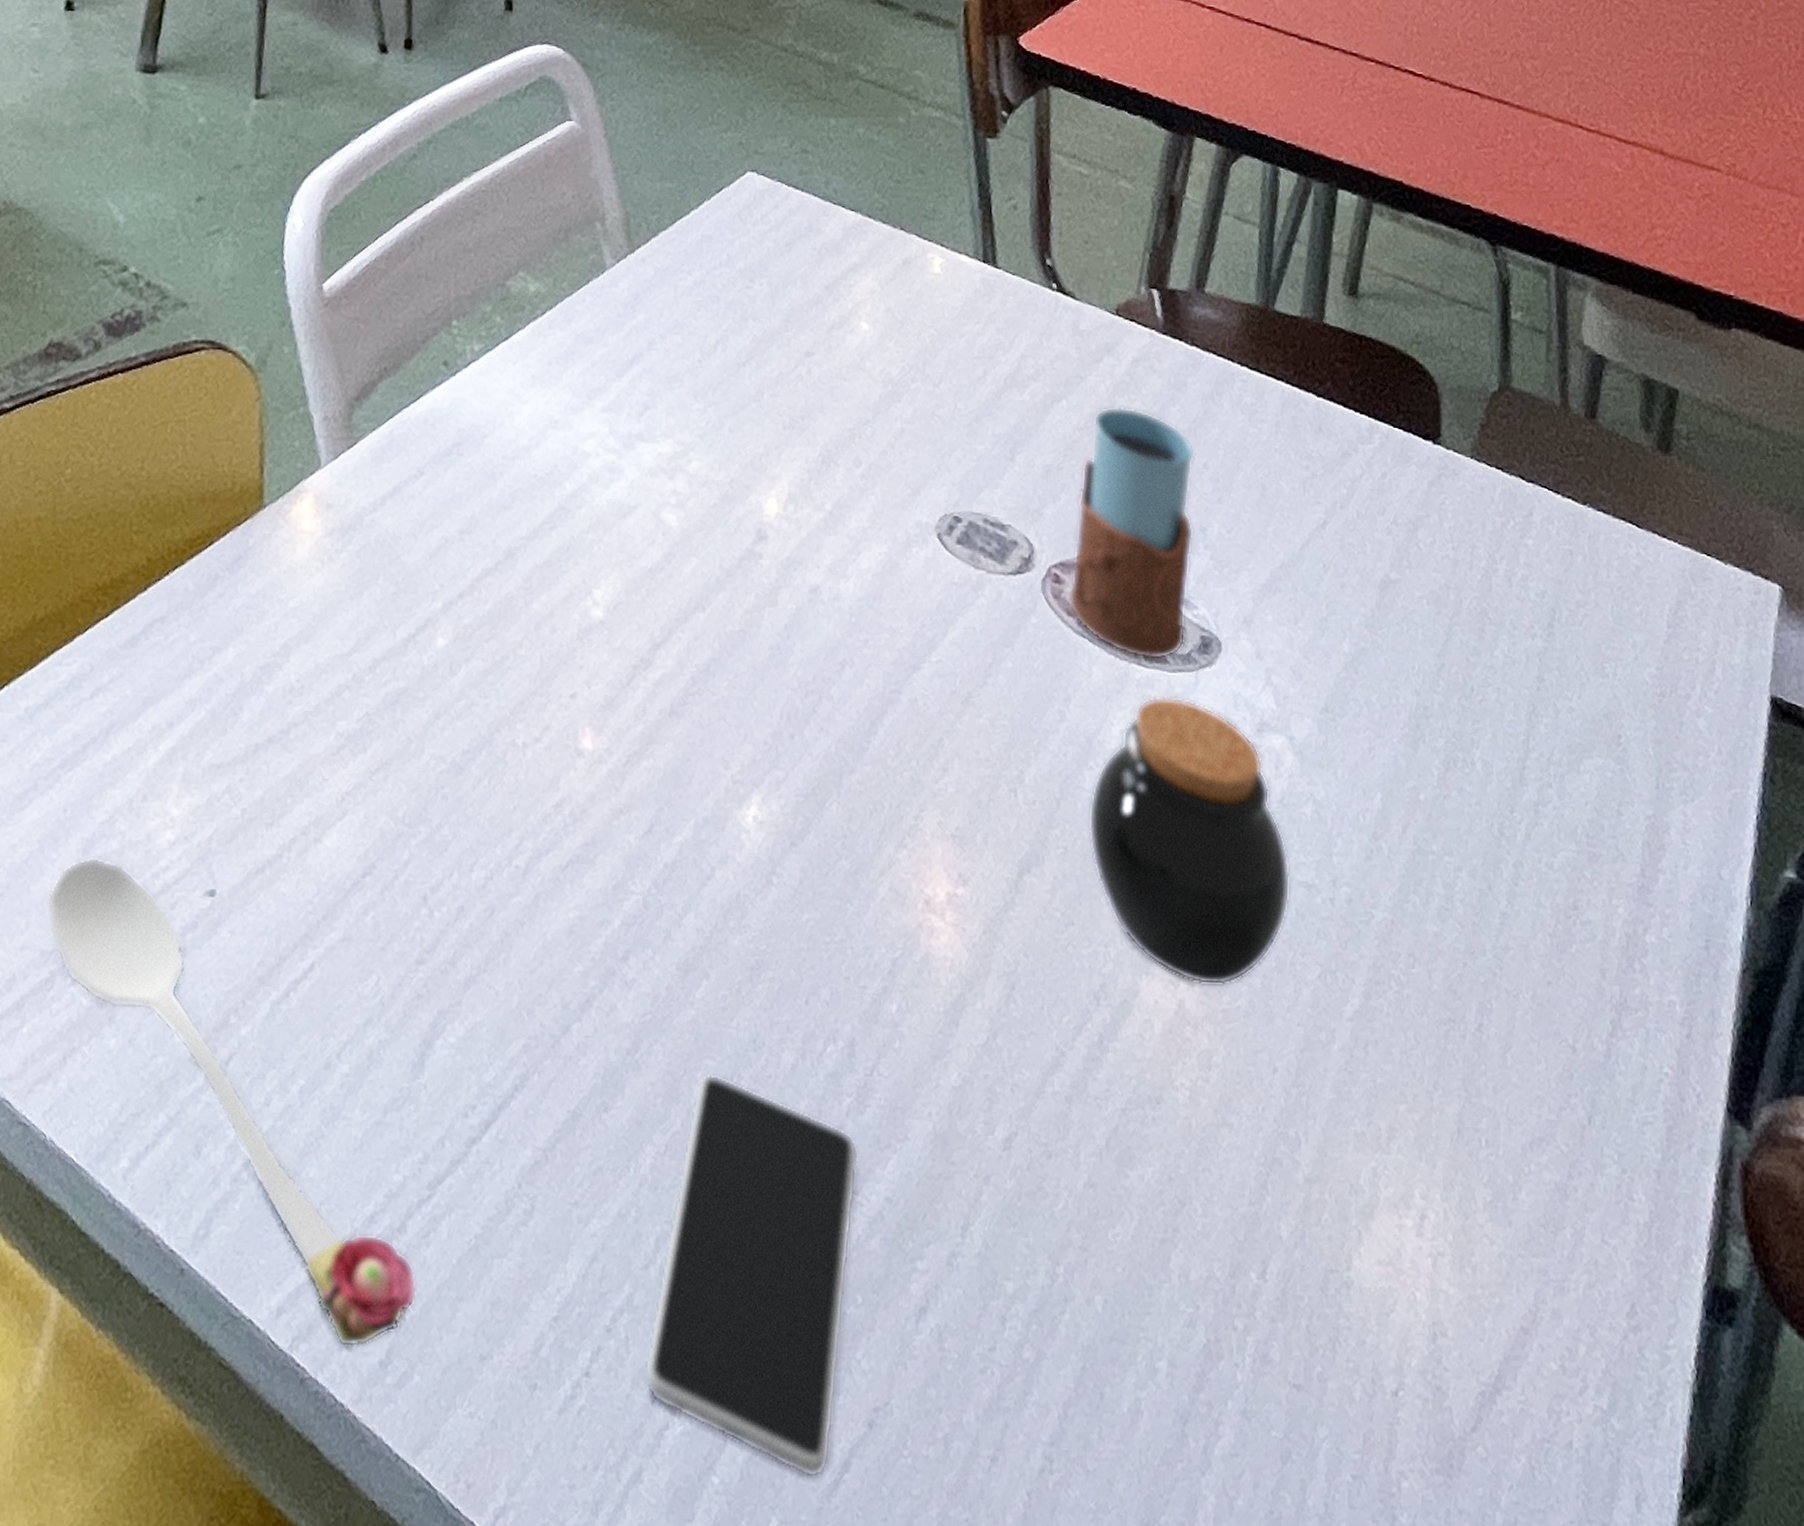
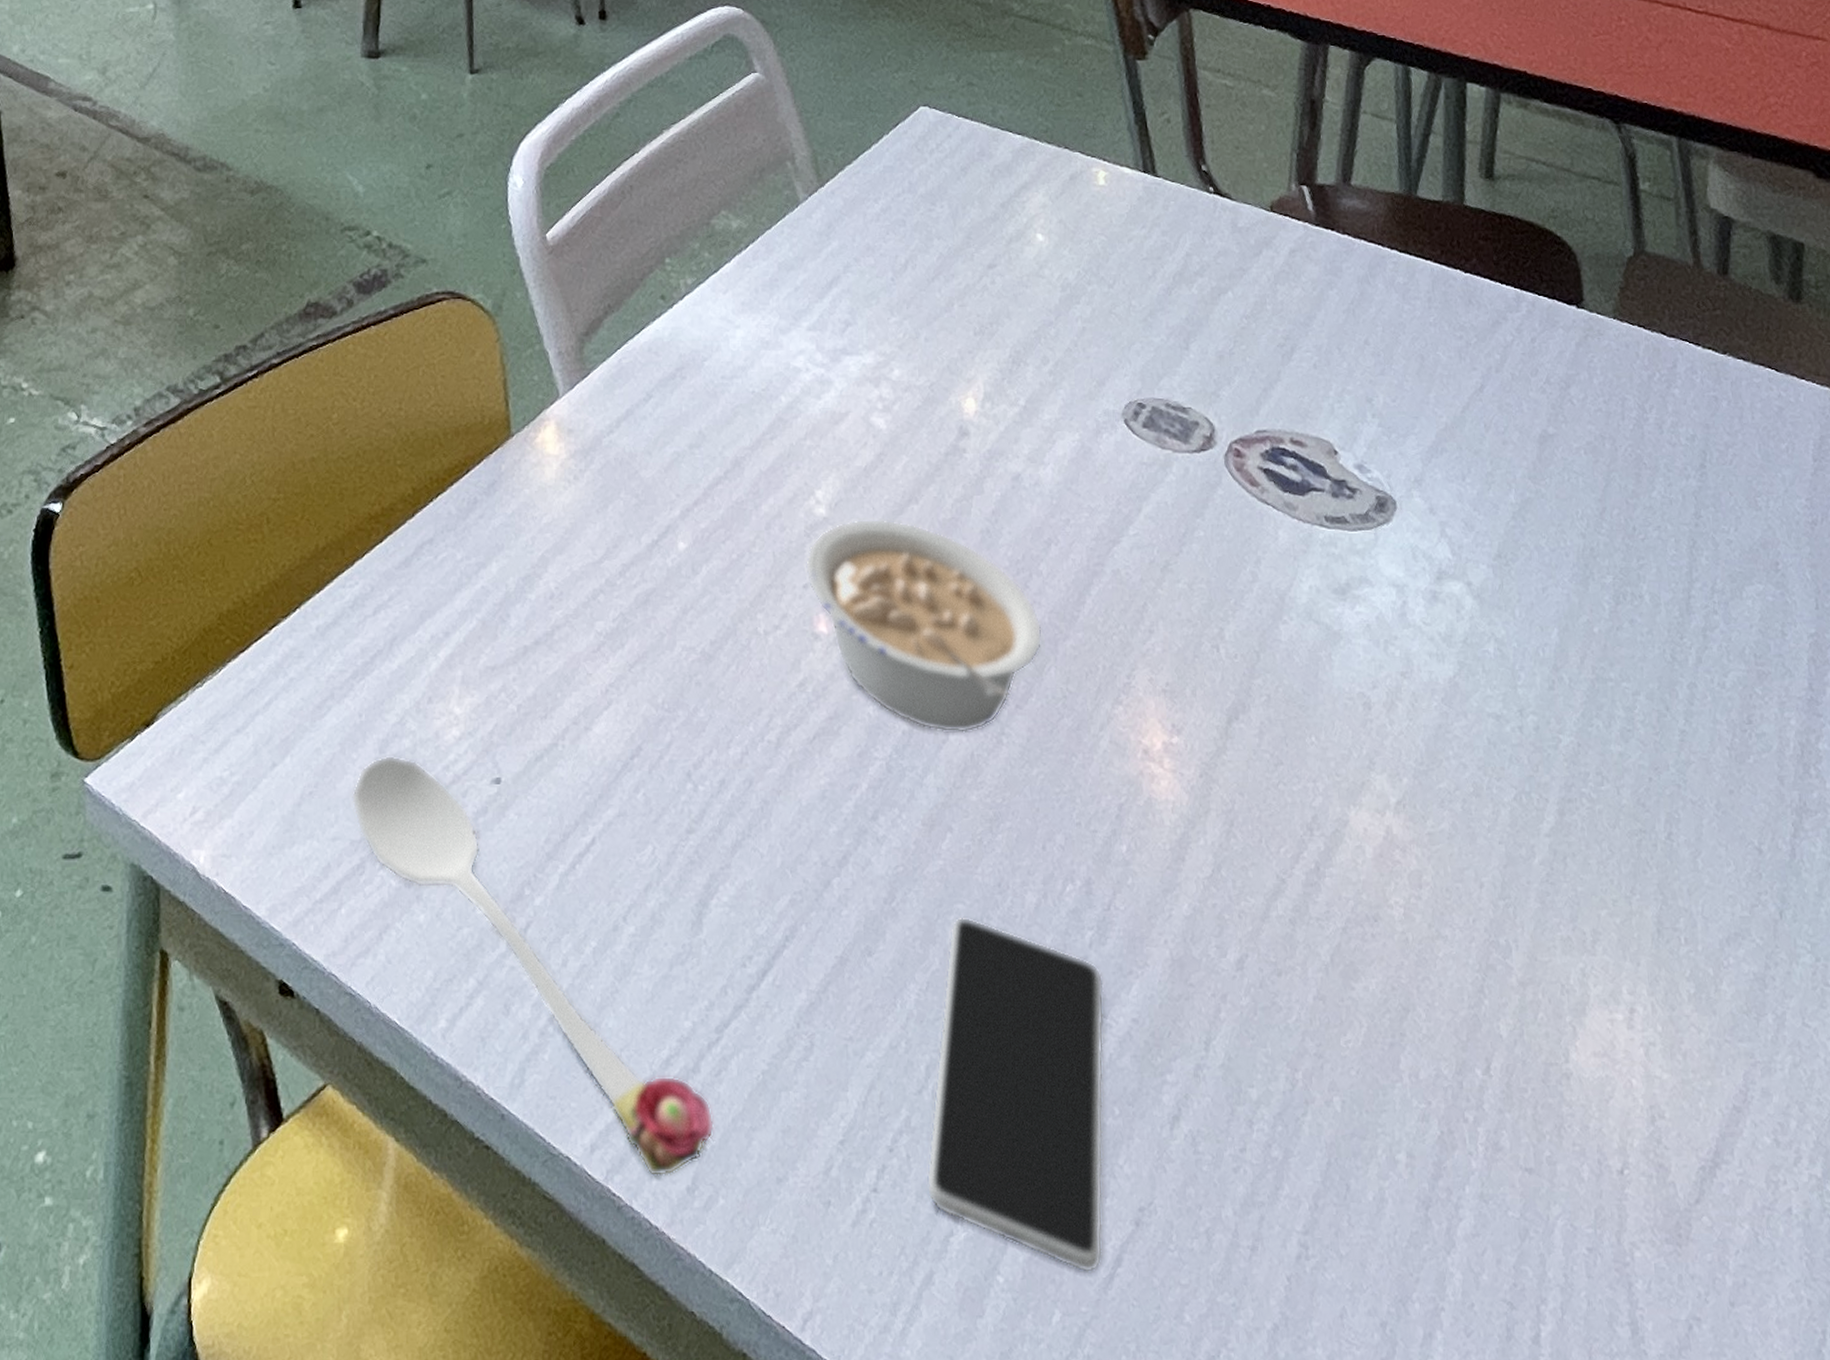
legume: none [574,624,827,870] -> present [805,518,1042,733]
drinking glass: present [1068,406,1196,661] -> none [1250,293,1363,522]
jar: present [1088,696,1291,986] -> none [1287,553,1481,812]

